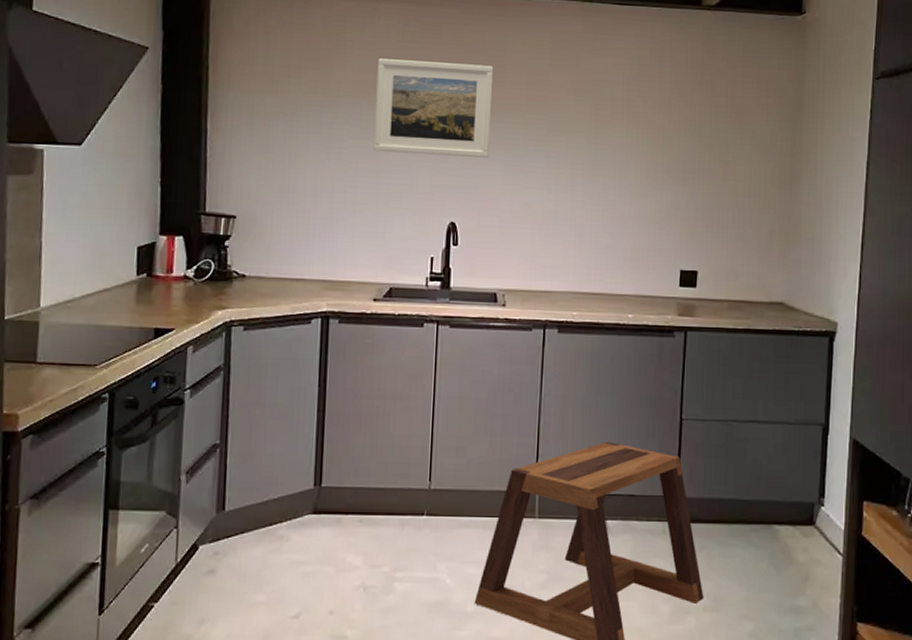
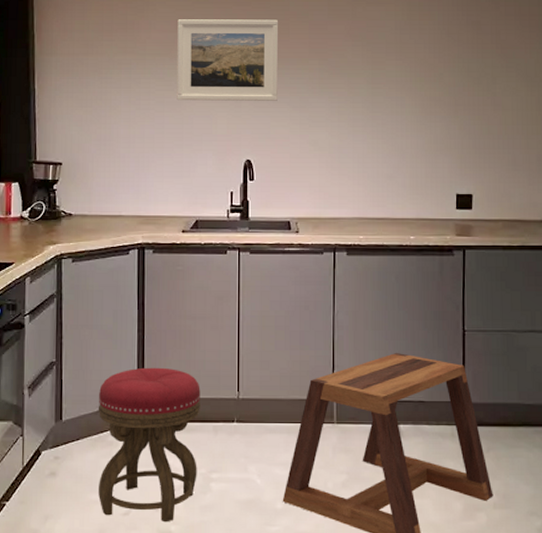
stool: none [264,452,387,627] -> present [98,367,201,523]

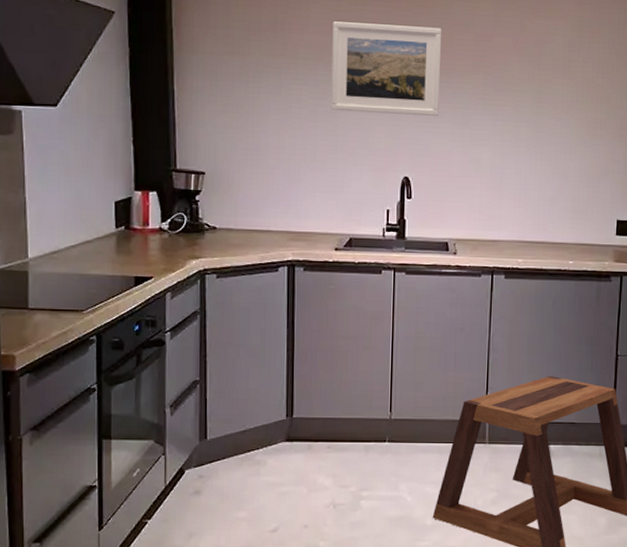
stool: present [98,367,201,523] -> none [244,387,352,539]

